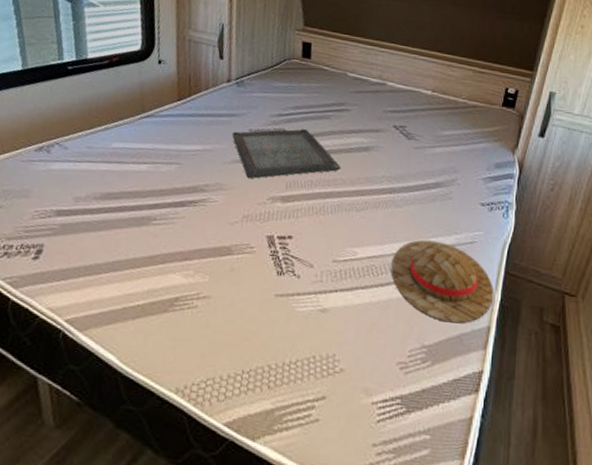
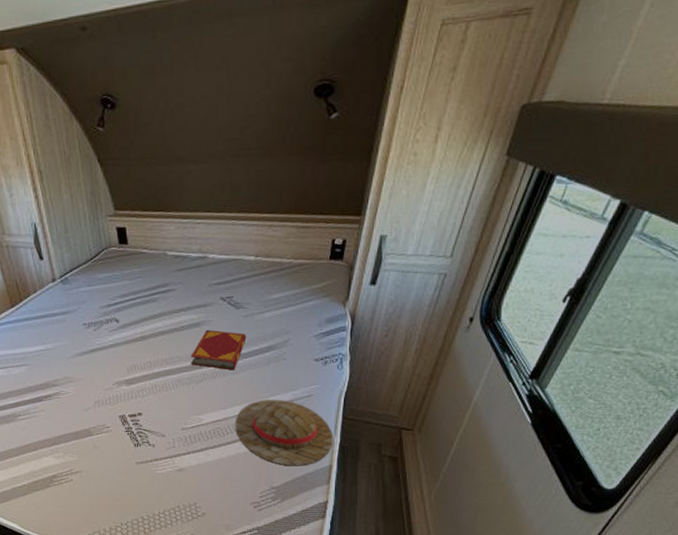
serving tray: present [232,129,341,179] -> none [69,315,175,369]
hardback book: none [354,155,415,203] -> present [191,329,246,371]

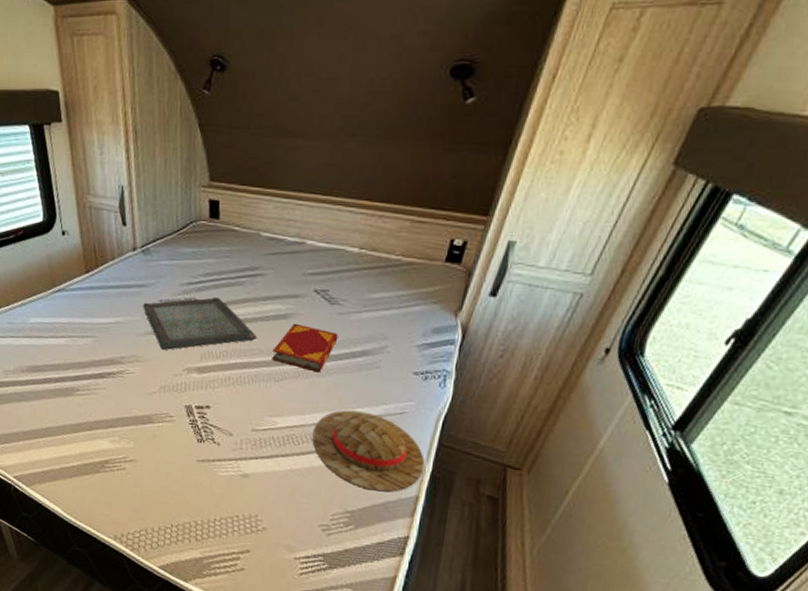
serving tray: none [69,315,175,369] -> present [143,297,257,351]

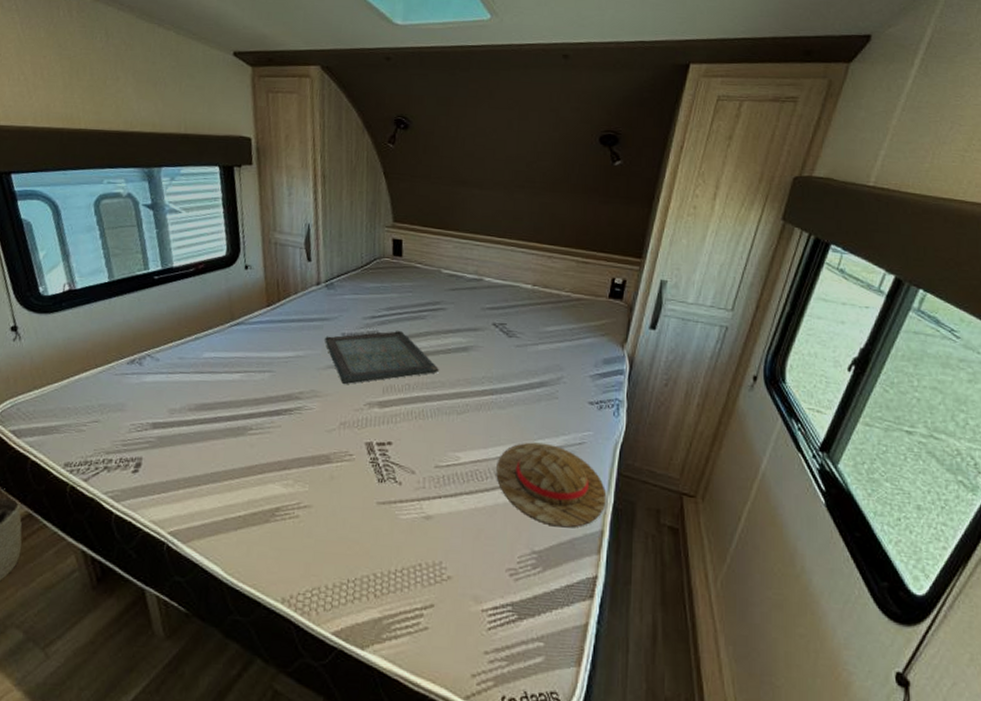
hardback book: present [272,323,338,373] -> none [454,355,517,404]

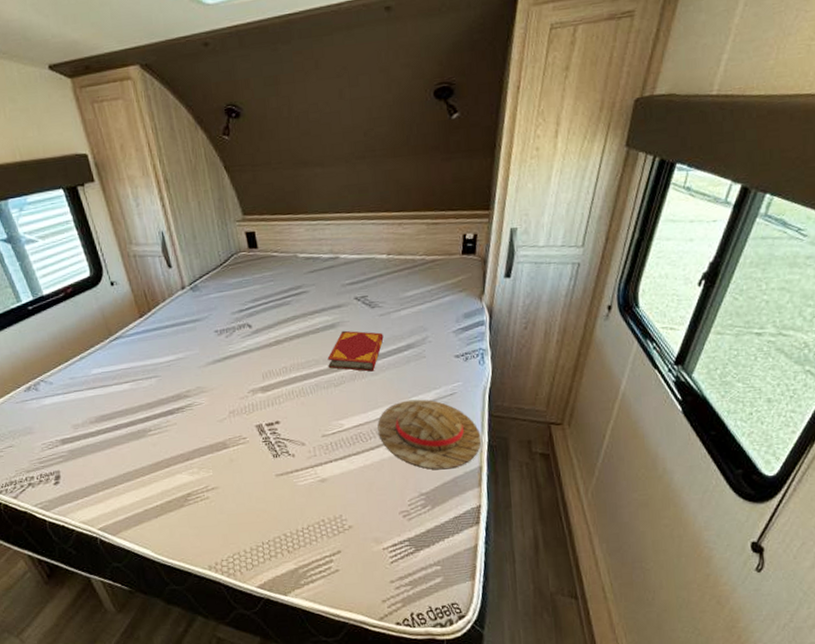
serving tray: present [325,331,439,385] -> none [200,319,311,378]
hardback book: none [454,355,517,404] -> present [327,330,384,372]

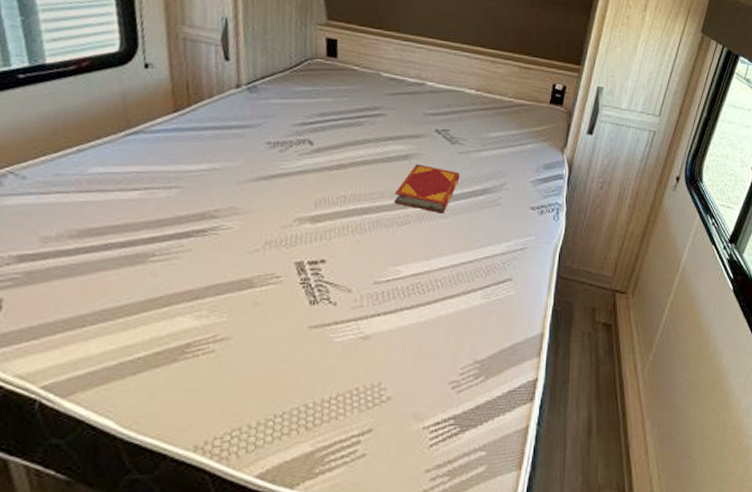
straw hat: present [377,399,482,470] -> none [438,250,547,334]

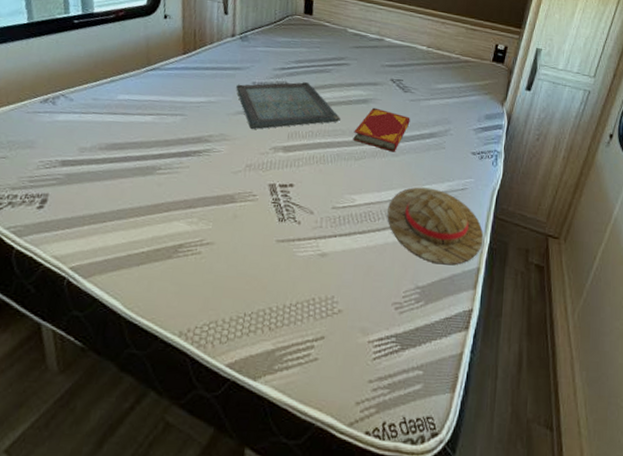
serving tray: none [246,139,378,200] -> present [236,82,341,130]
straw hat: none [438,250,547,334] -> present [387,187,484,266]

